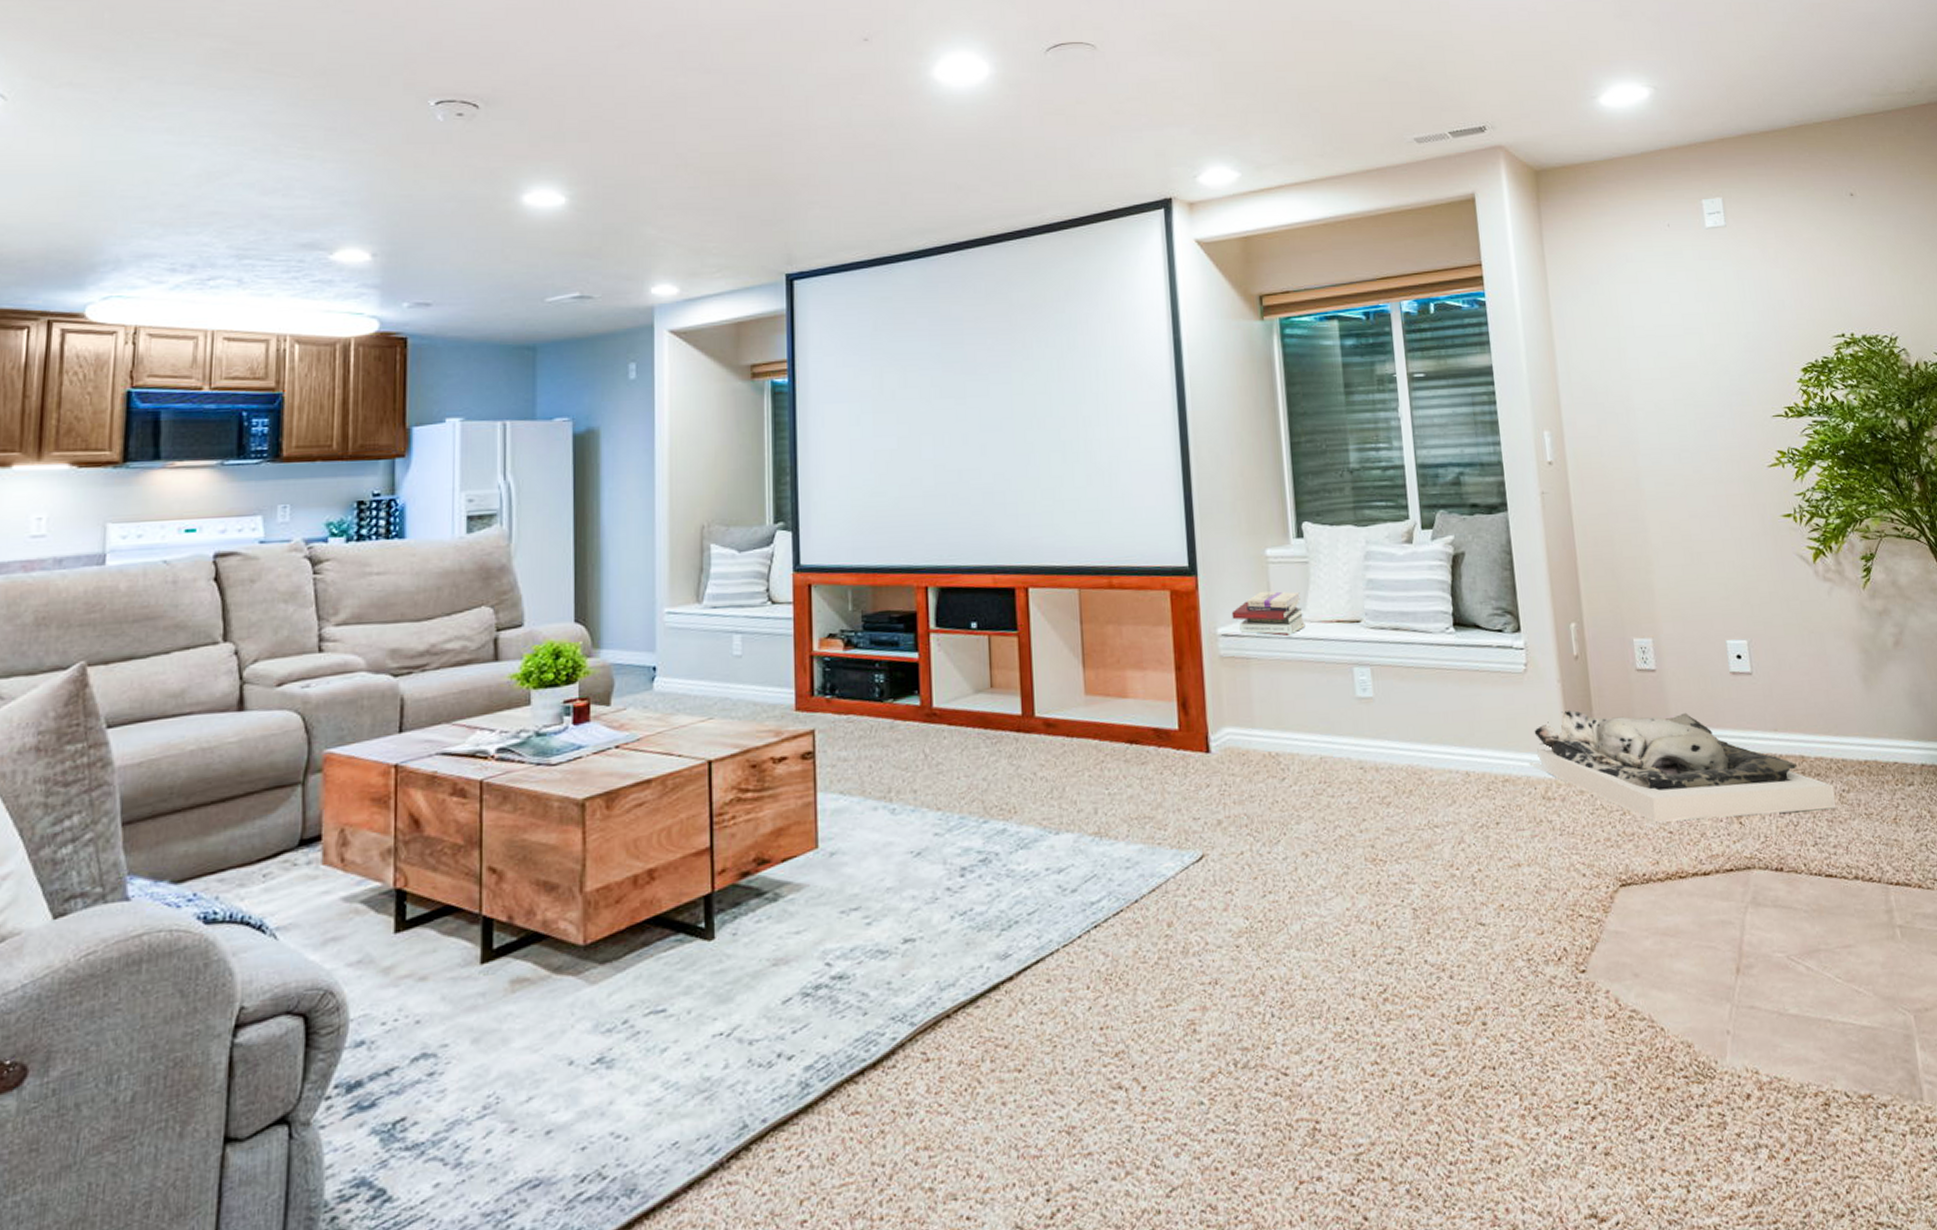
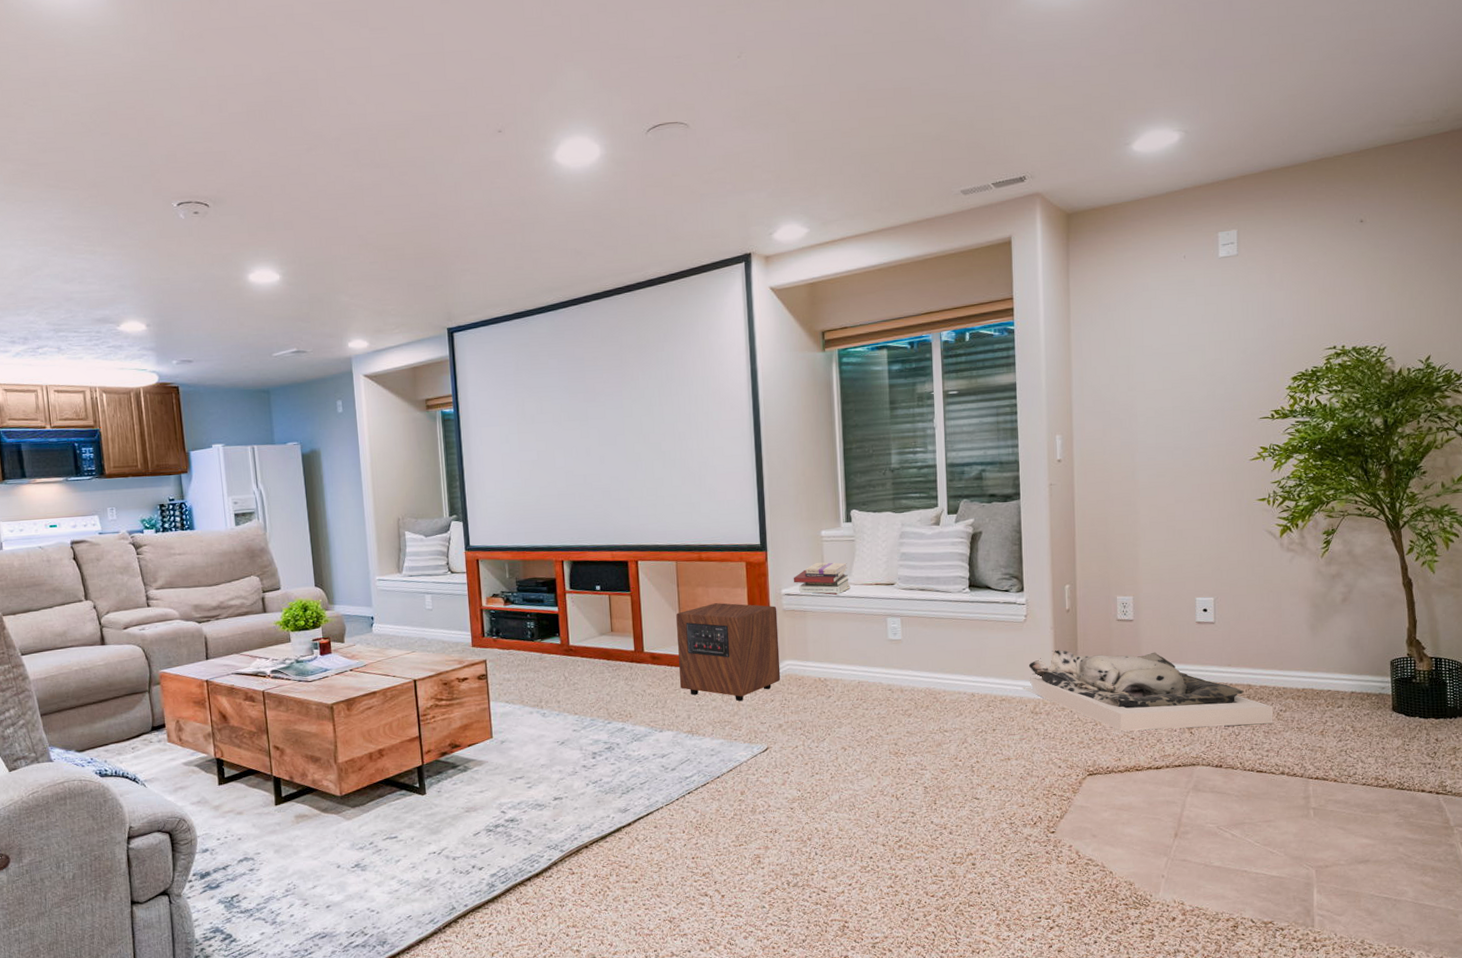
subwoofer: none [1079,646,1219,788] -> present [676,603,781,702]

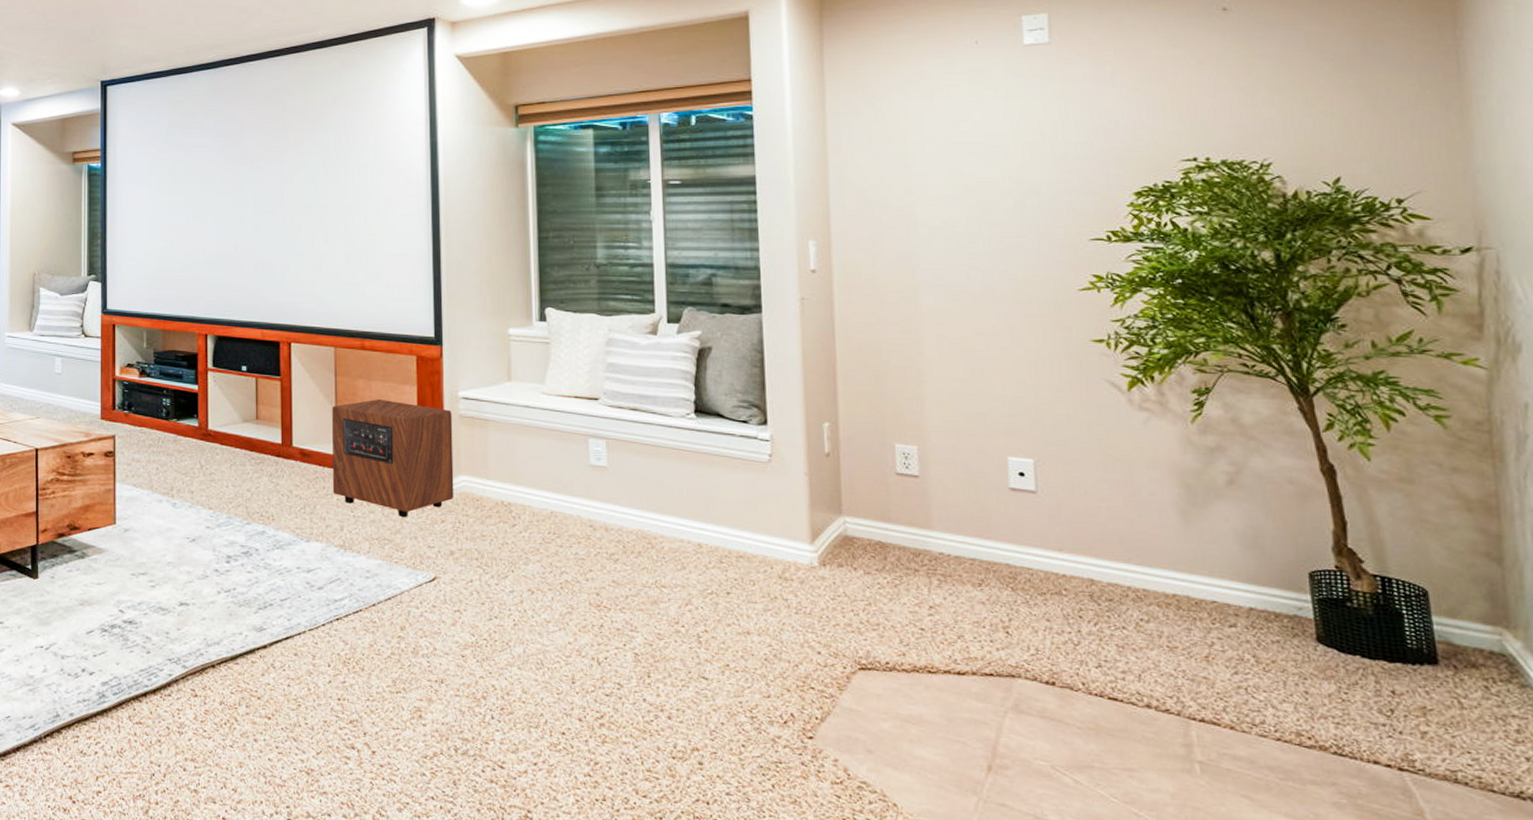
books: present [793,562,850,596] -> none [473,364,543,406]
dog bed: present [1022,650,1273,731] -> none [765,502,1131,636]

